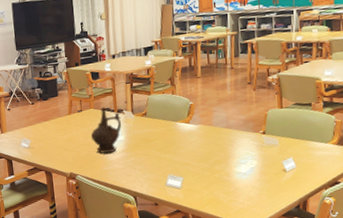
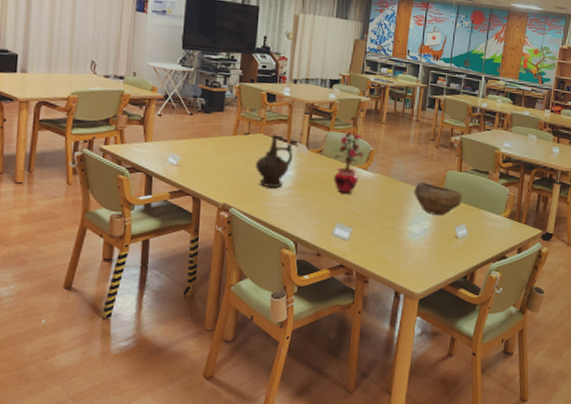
potted plant: none [156,91,185,148] -> present [333,132,364,194]
bowl: none [237,124,286,154] -> present [414,181,462,216]

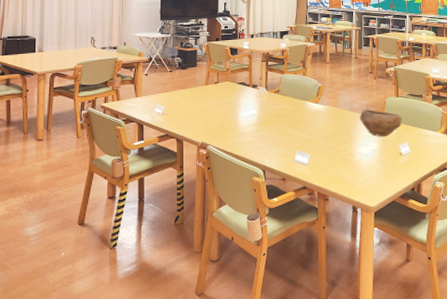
ceremonial vessel: present [255,135,294,188] -> none [225,81,256,125]
potted plant: present [333,132,364,194] -> none [288,73,314,125]

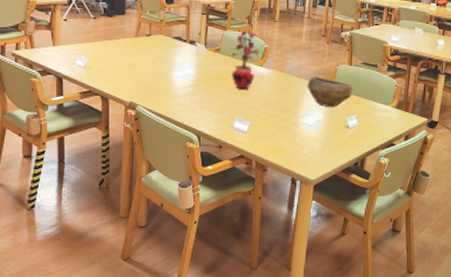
potted plant: none [288,73,314,125] -> present [230,31,260,90]

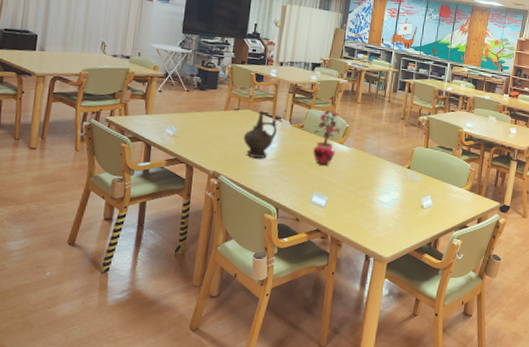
ceremonial vessel: none [157,35,193,85] -> present [243,111,278,158]
bowl: present [307,76,352,108] -> none [384,156,428,188]

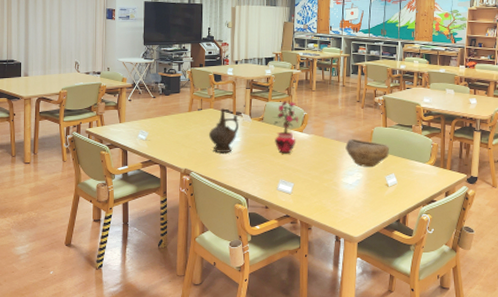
bowl: none [384,156,428,188] -> present [345,138,389,168]

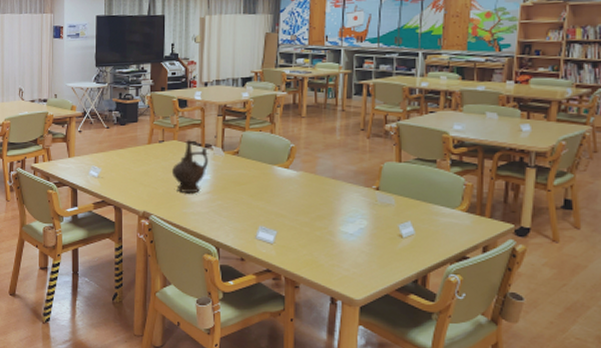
potted plant: present [272,101,299,154] -> none [250,130,285,195]
bowl: present [345,138,389,168] -> none [345,176,404,214]

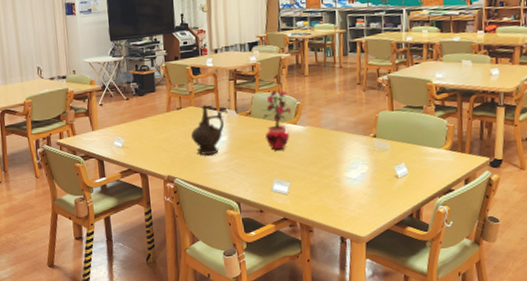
potted plant: none [250,130,285,195] -> present [261,90,292,151]

